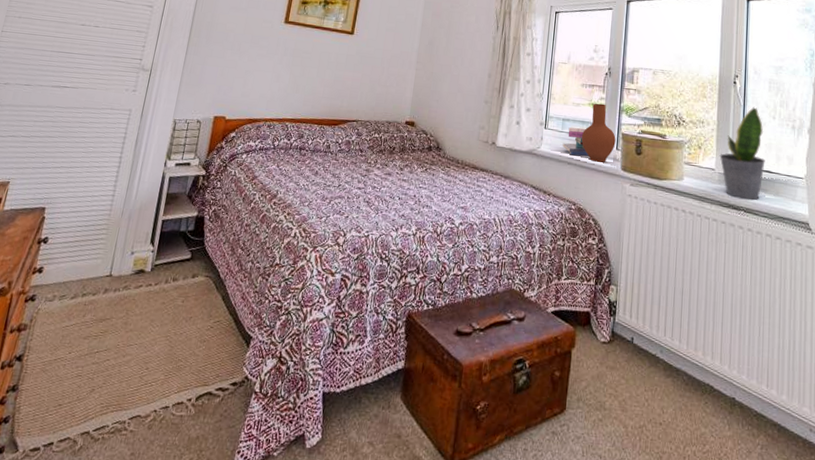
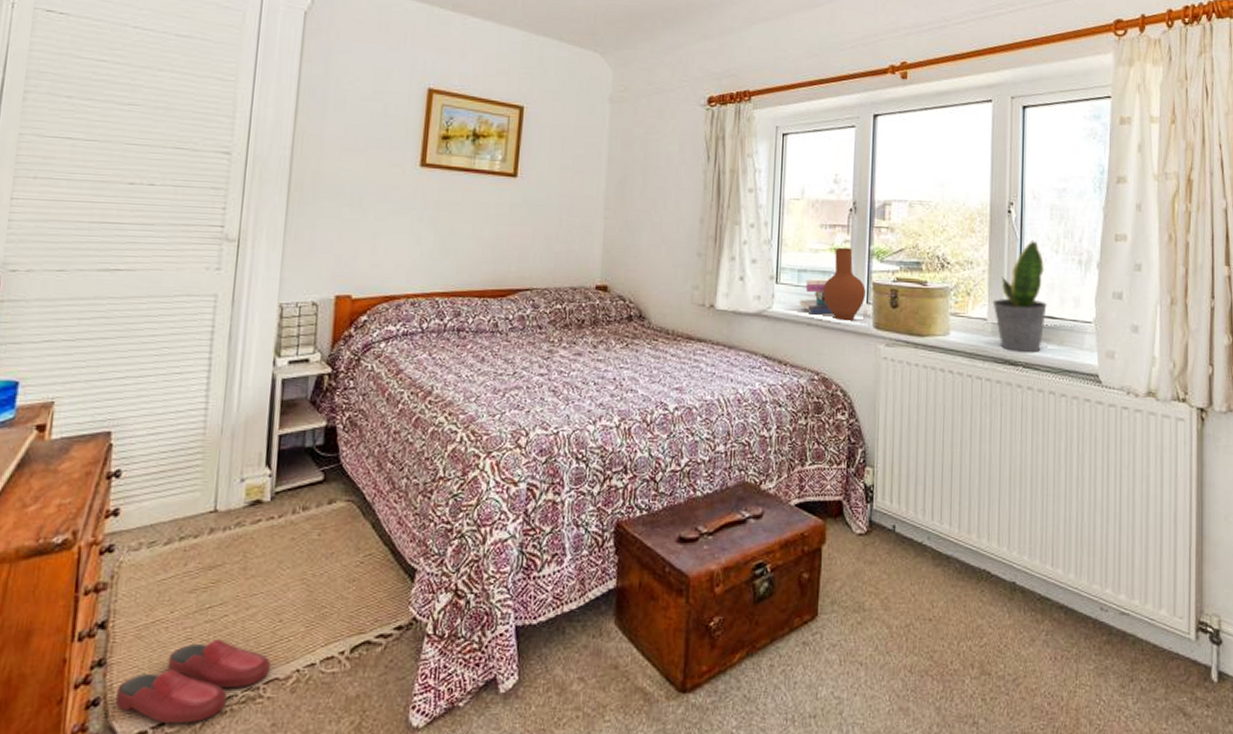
slippers: none [20,378,136,445] -> present [116,639,270,724]

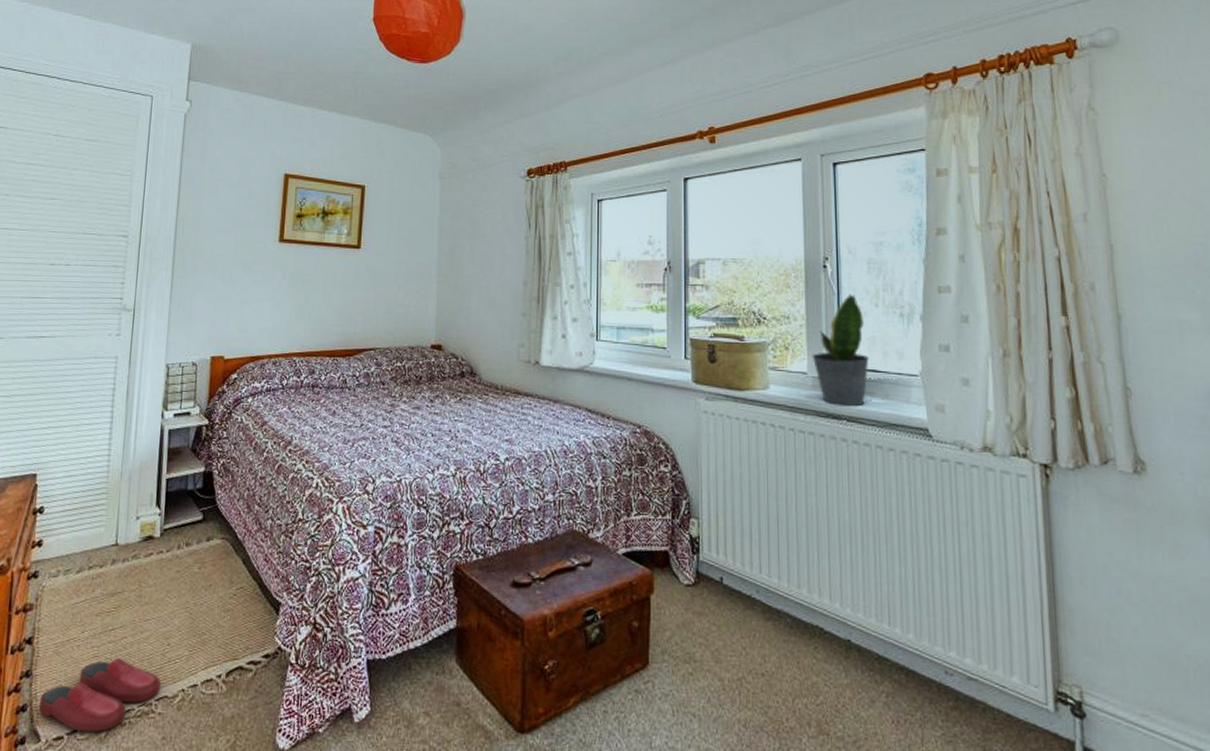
books: present [799,279,833,315] -> none [619,336,652,370]
vase: present [822,247,866,321] -> none [641,305,683,376]

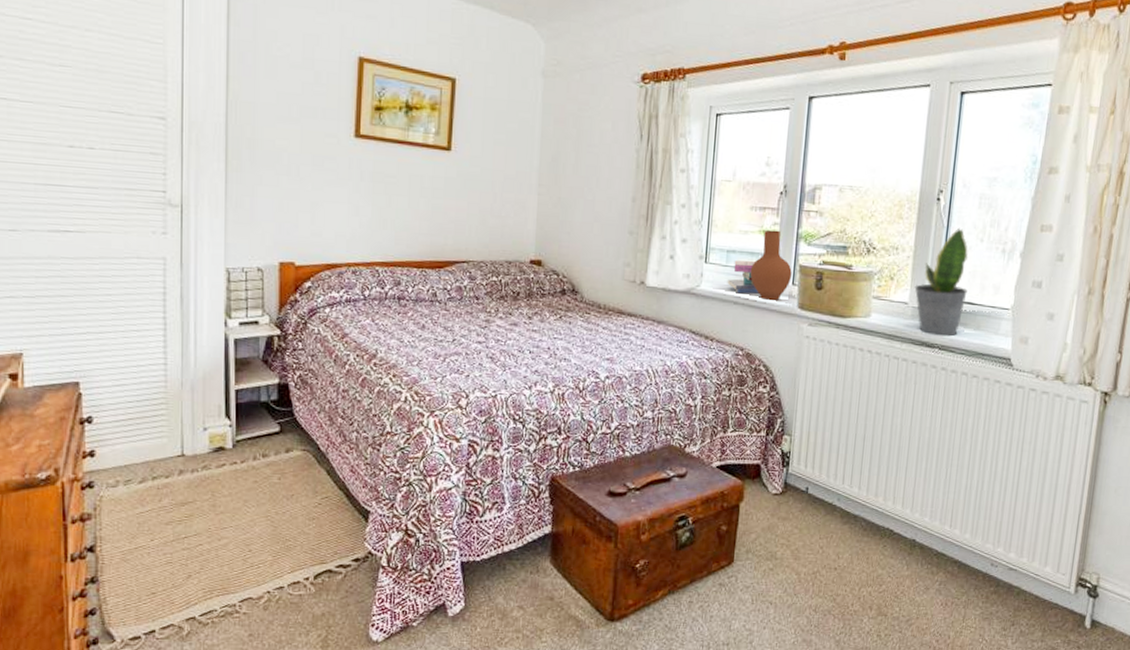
slippers: present [39,658,161,732] -> none [111,564,243,632]
books: none [619,336,652,370] -> present [727,260,759,294]
vase: none [641,305,683,376] -> present [749,230,792,301]

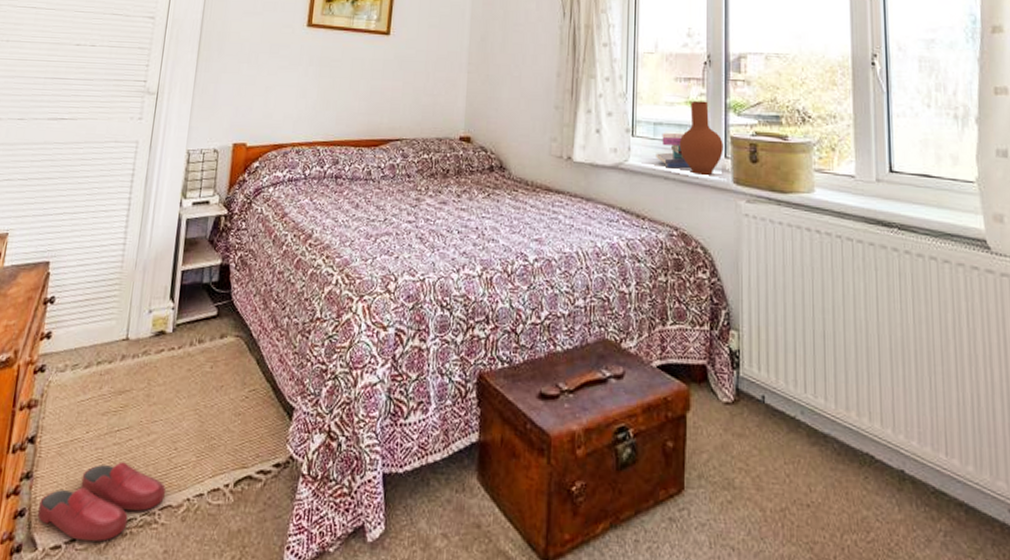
slippers: none [111,564,243,632] -> present [37,462,166,542]
potted plant: present [914,227,968,337] -> none [860,92,921,214]

